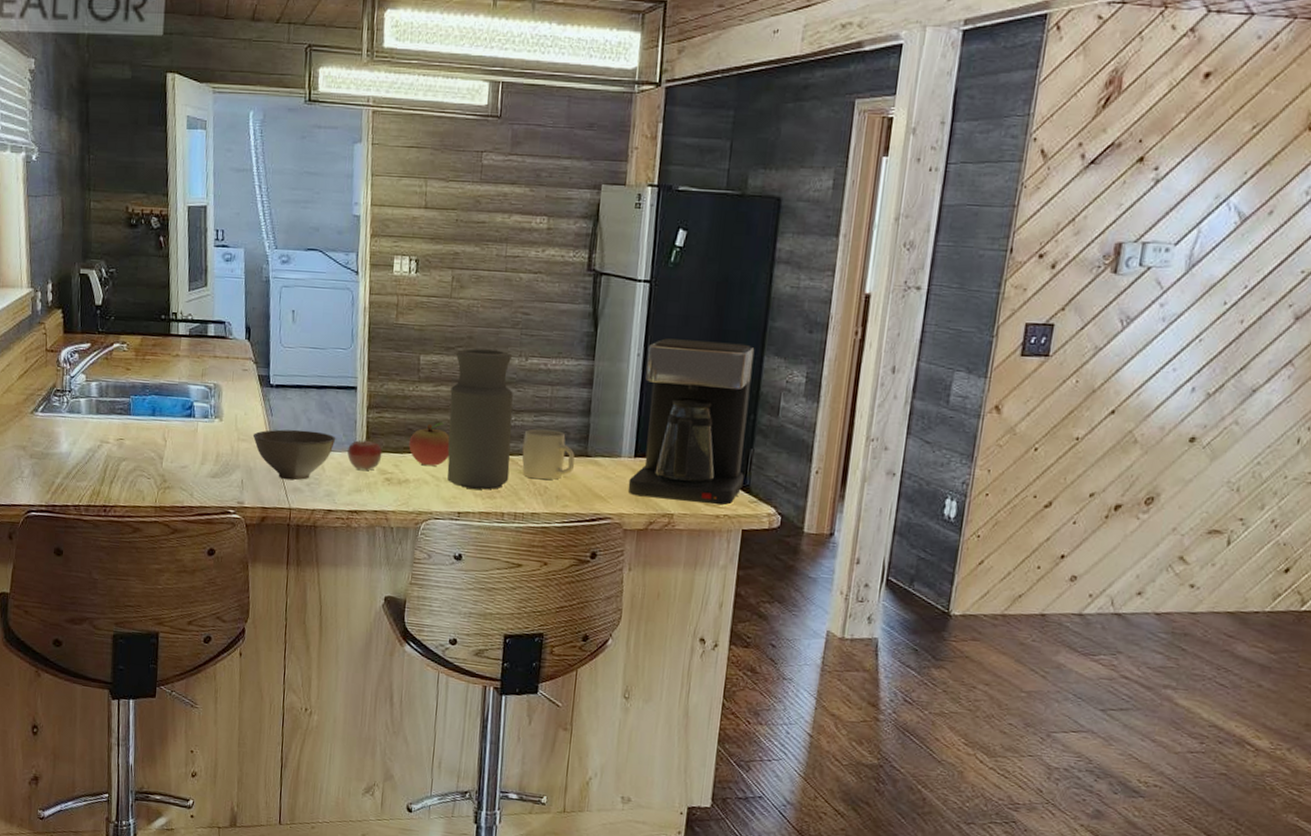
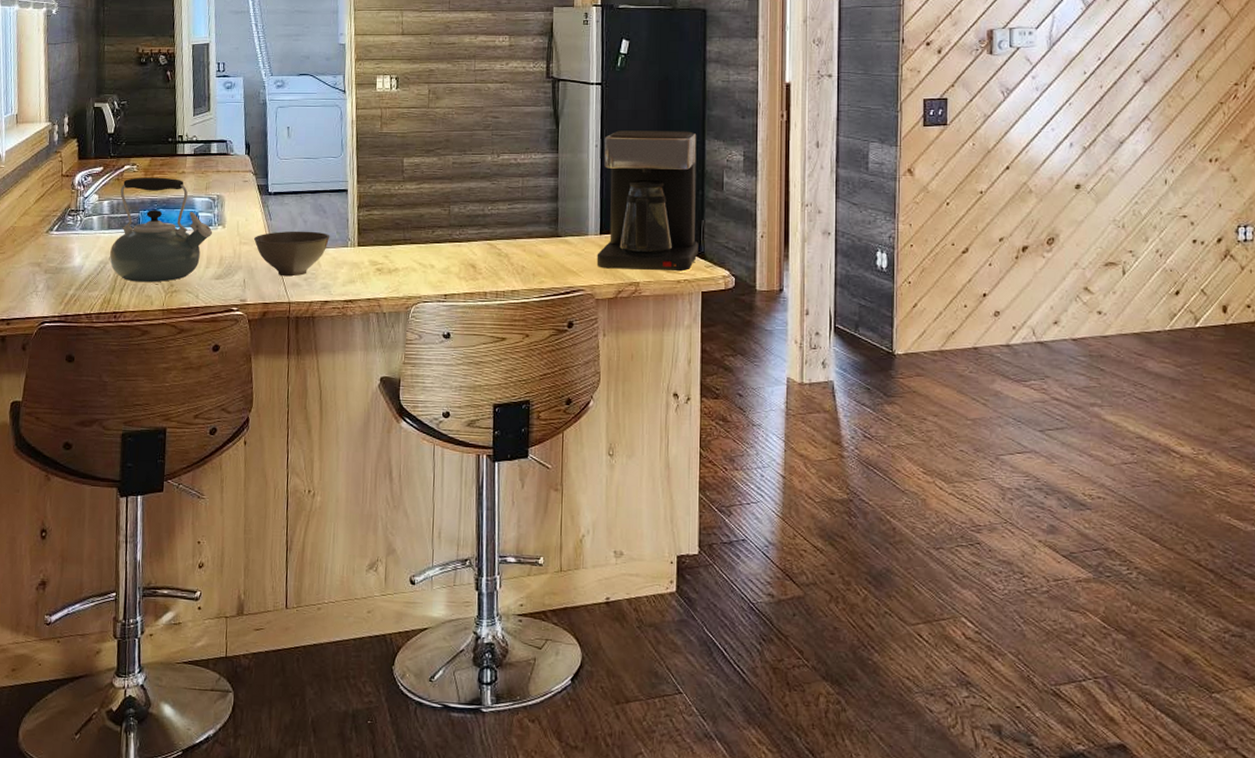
kettle: none [98,357,209,476] -> present [109,177,213,283]
fruit: present [347,437,382,470] -> none [341,233,373,263]
fruit: present [409,421,450,467] -> none [397,215,434,255]
vase: present [447,348,513,490] -> none [432,150,489,273]
mug: present [522,429,575,480] -> none [499,215,547,260]

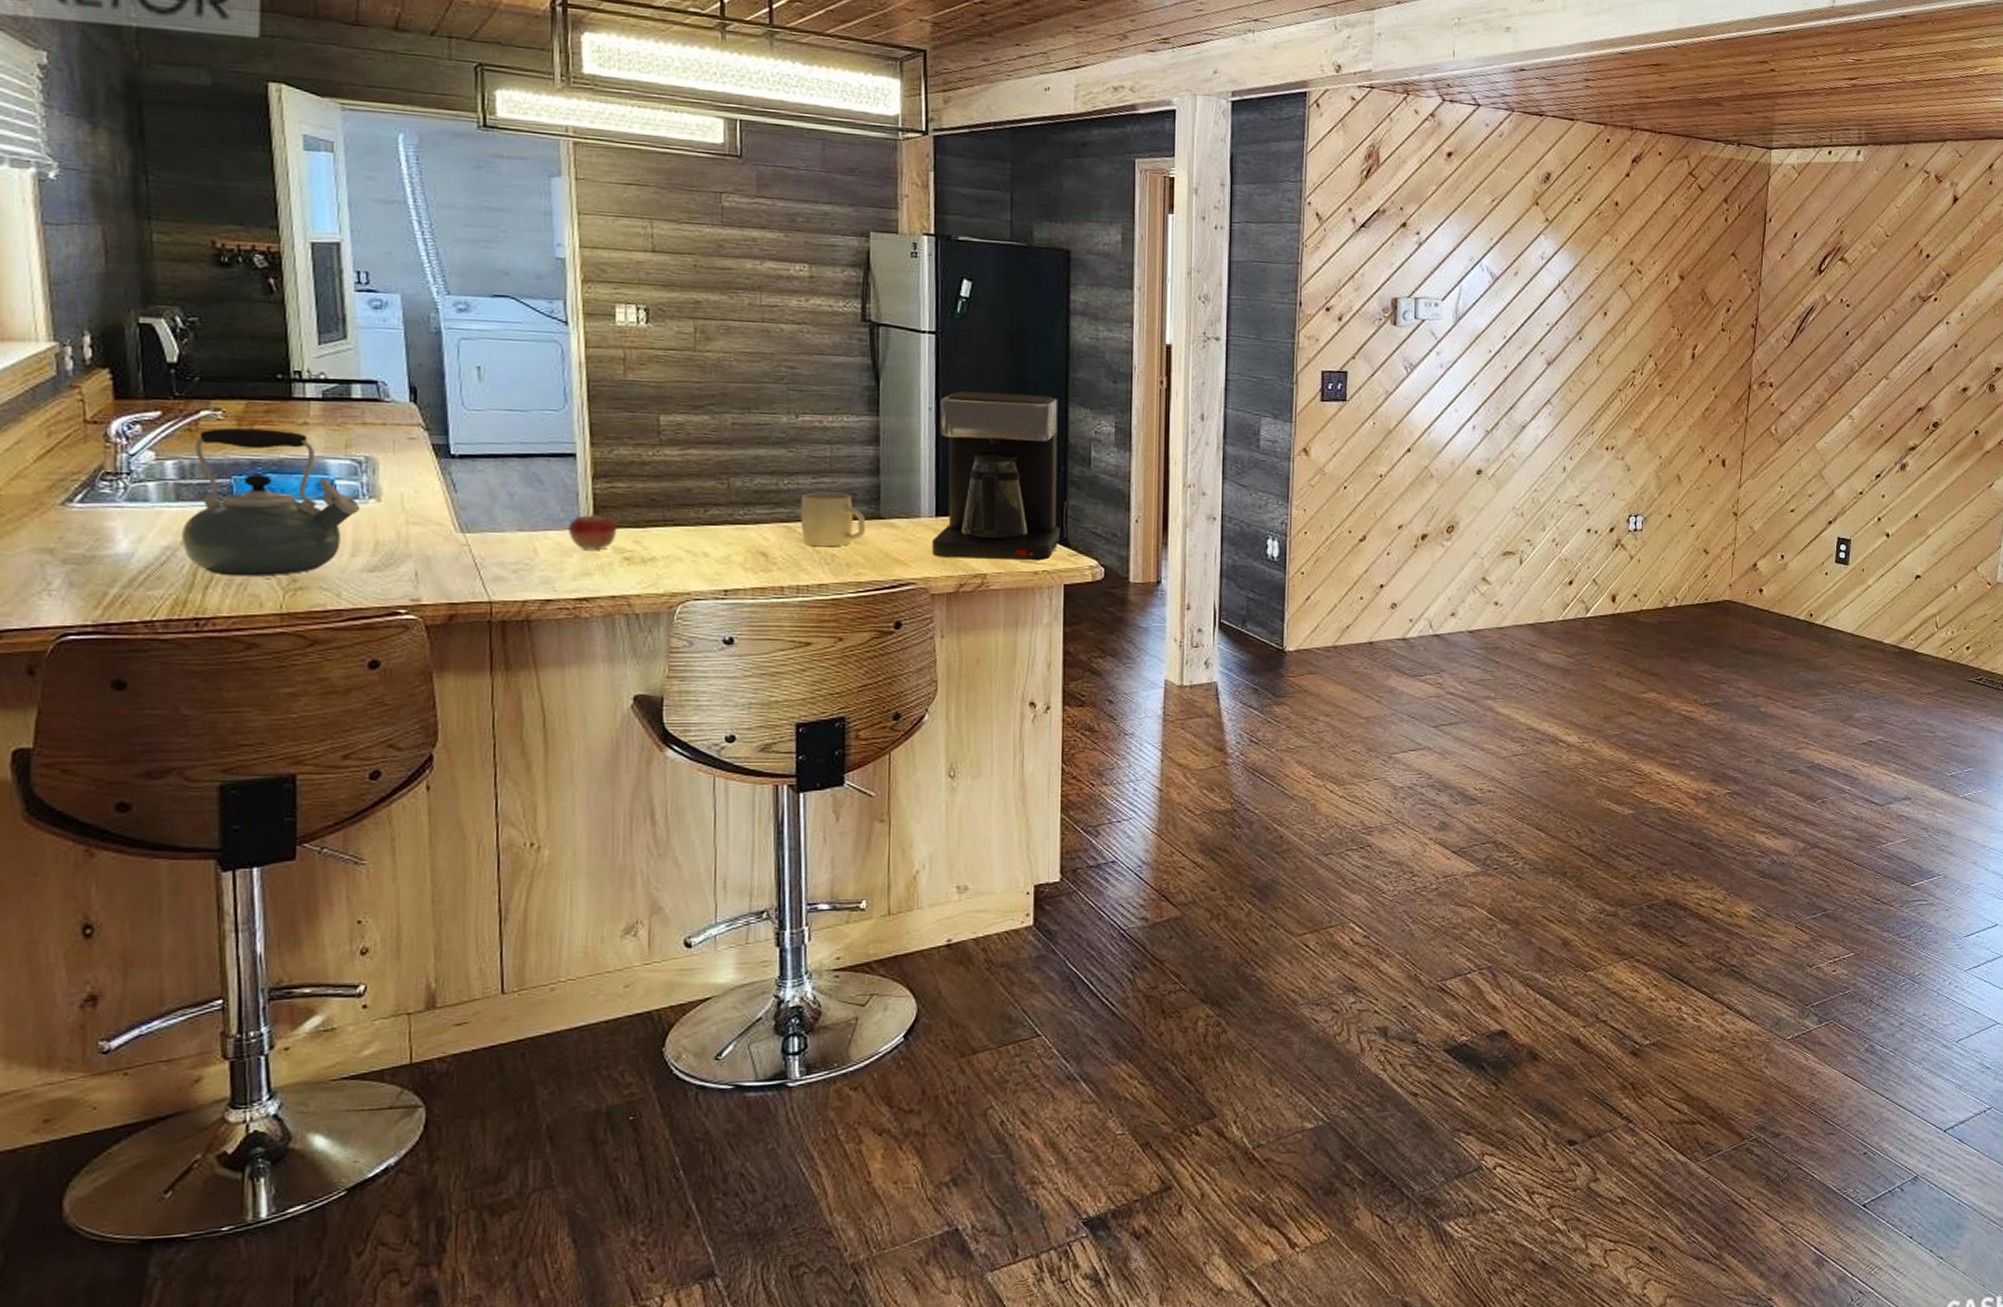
bowl: present [253,231,330,277] -> none [428,507,551,568]
fruit: none [341,233,373,263] -> present [569,511,617,550]
mug: none [499,215,547,260] -> present [800,492,865,547]

